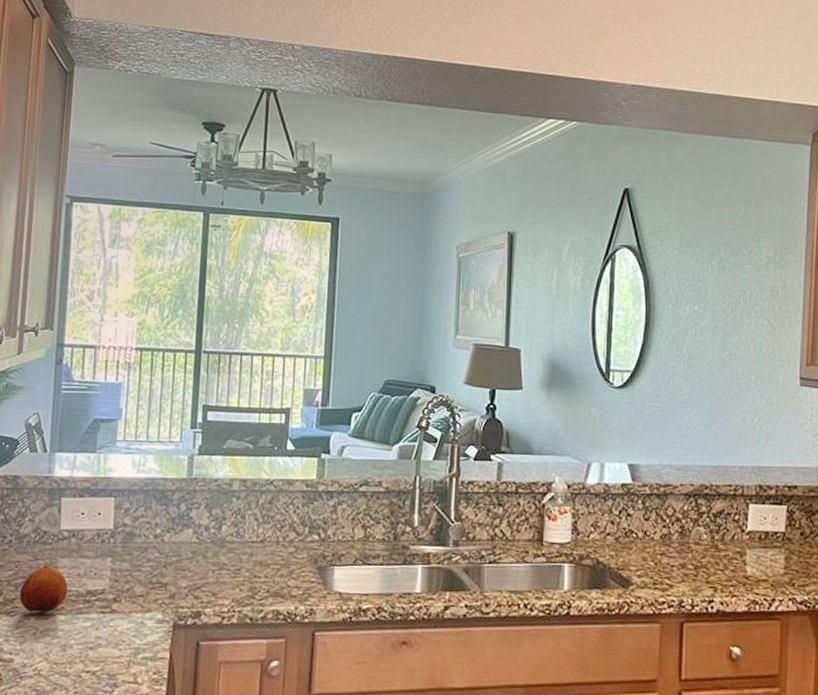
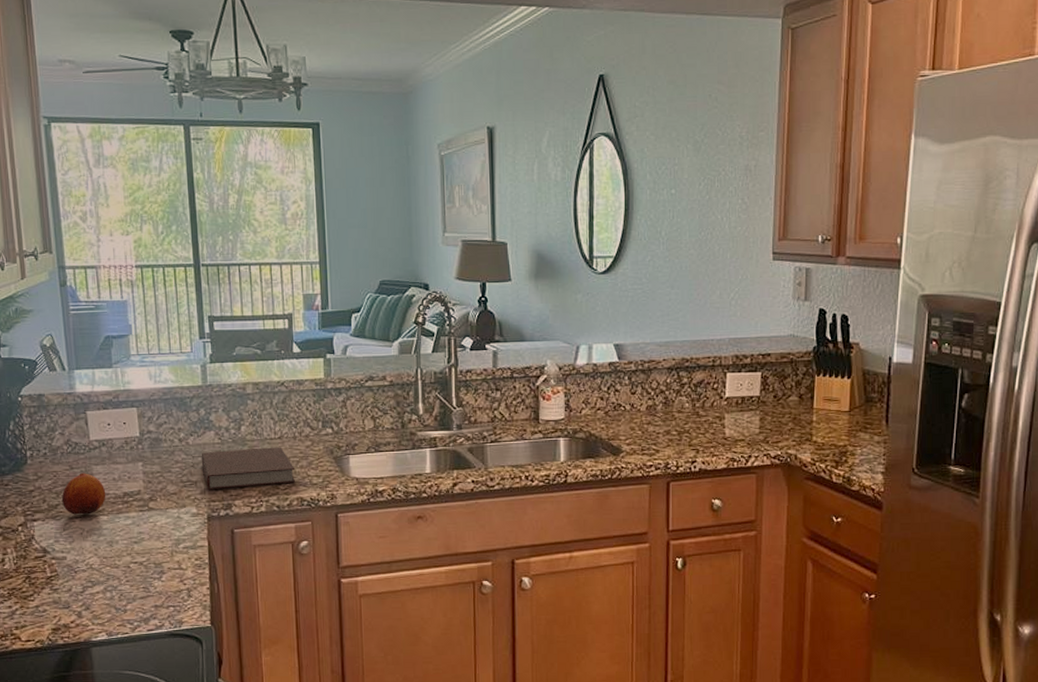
notebook: none [174,551,275,595] -> present [201,447,296,489]

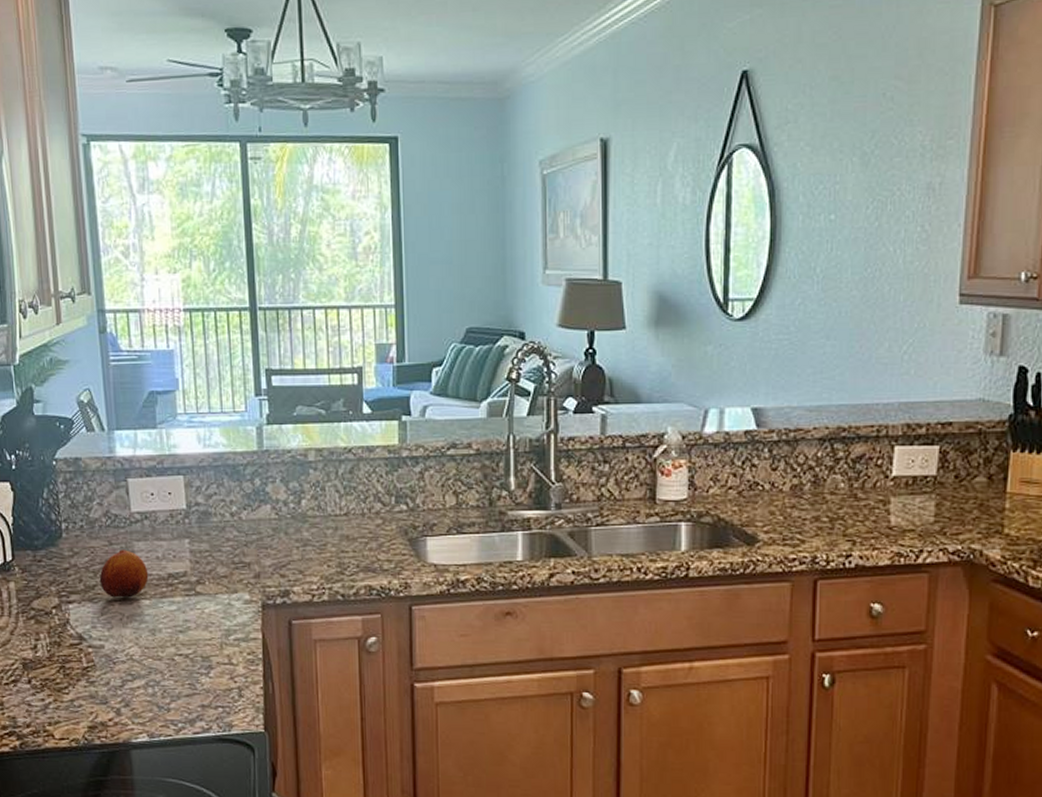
notebook: present [201,447,296,489] -> none [255,525,364,573]

